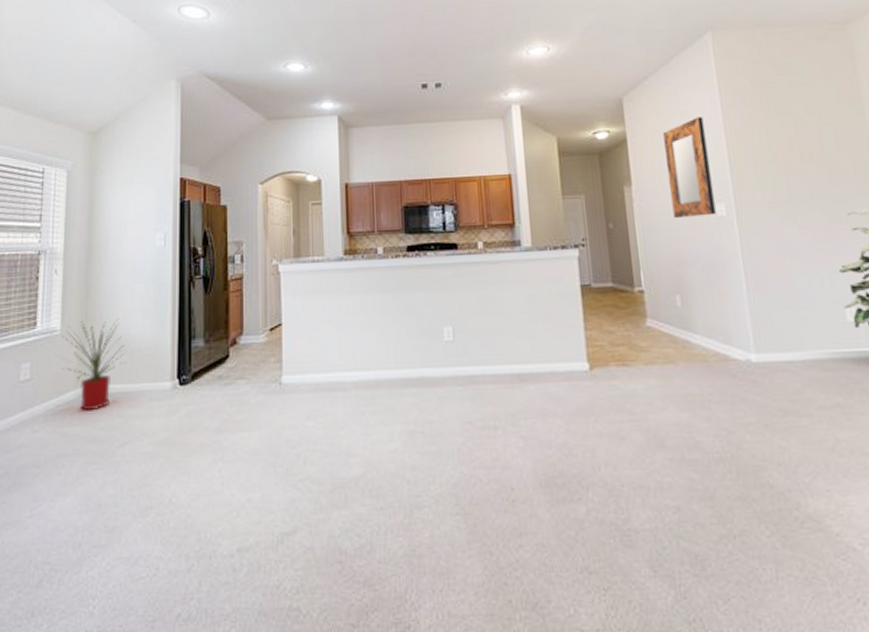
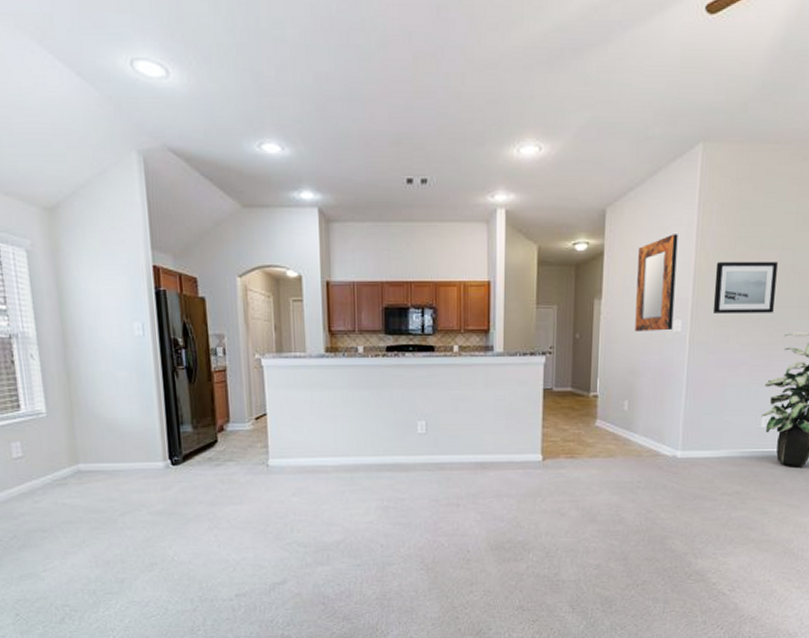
house plant: present [61,318,125,411] -> none [48,403,117,486]
wall art: none [750,138,828,194] -> present [712,262,778,313]

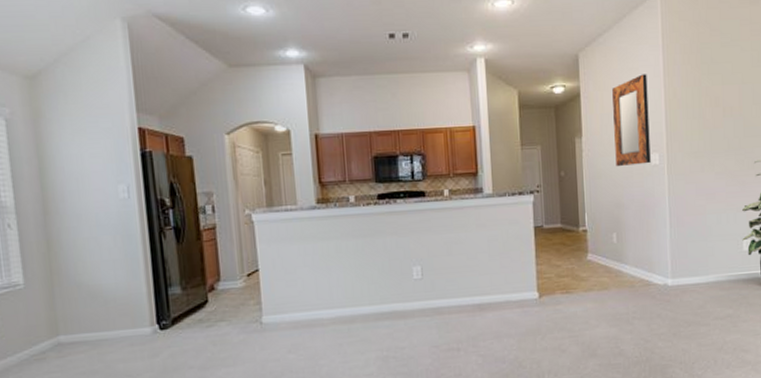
wall art: present [712,262,778,313] -> none [684,95,741,145]

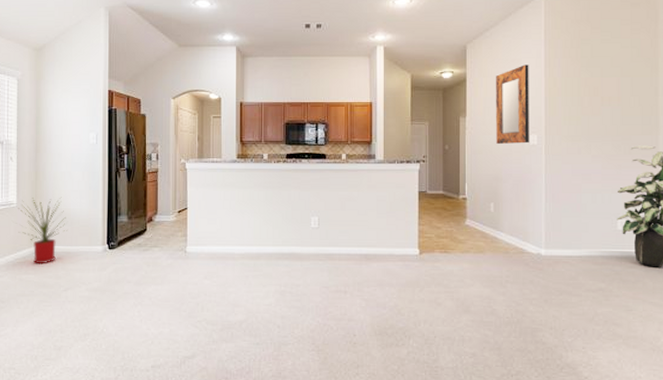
house plant: none [26,270,100,359] -> present [17,197,67,264]

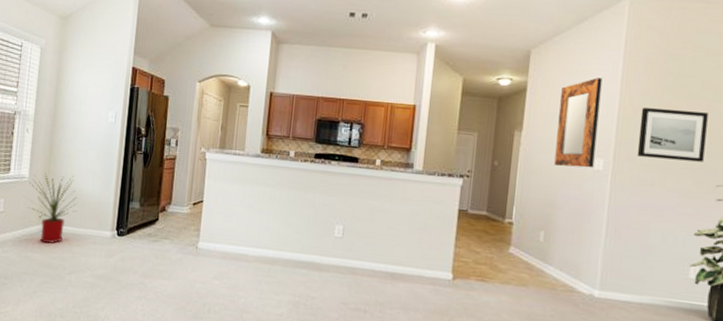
wall art: none [564,87,619,129] -> present [637,108,708,162]

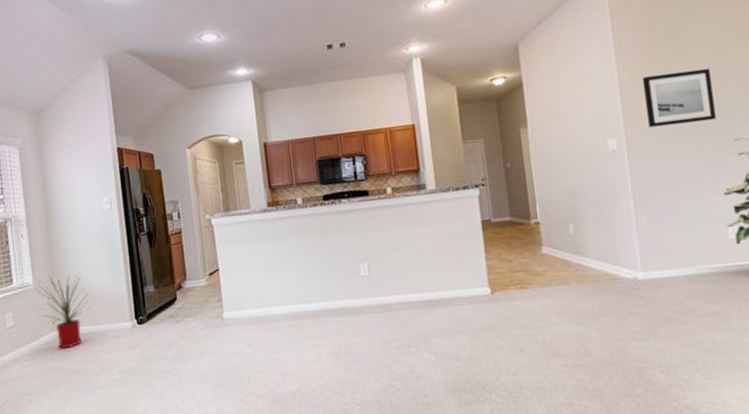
home mirror: present [554,77,603,168] -> none [557,56,607,156]

